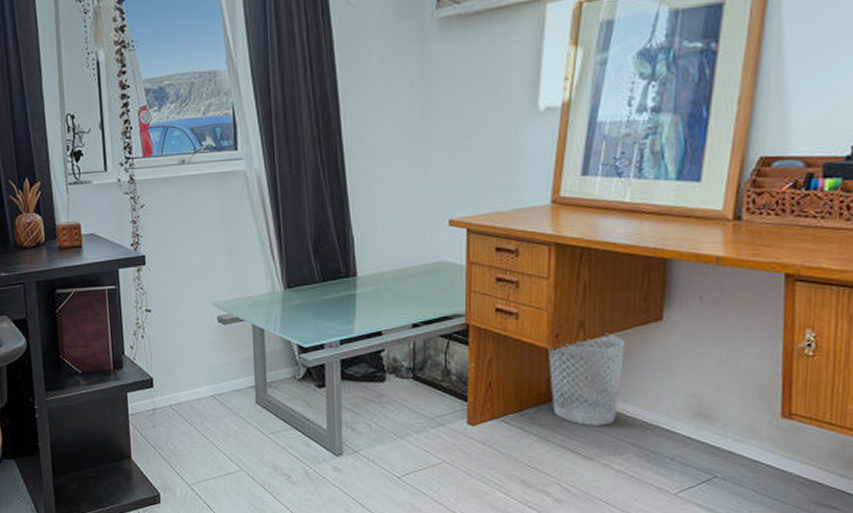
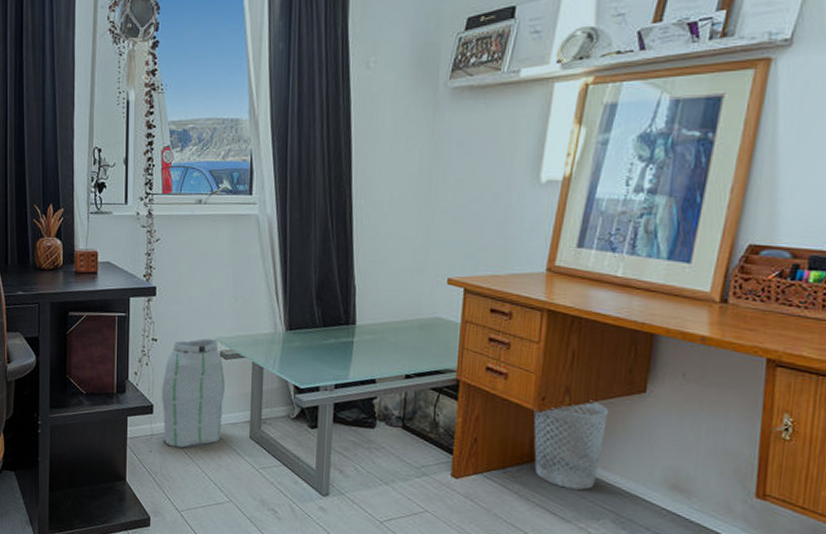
skirt: none [160,303,226,420] -> present [162,338,225,448]

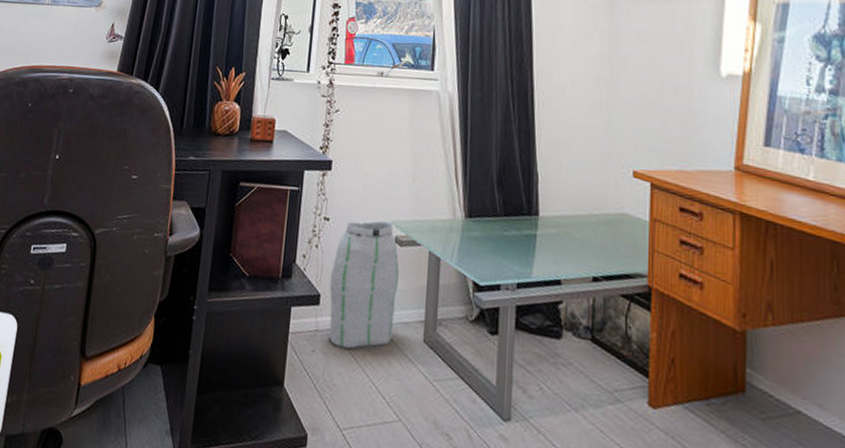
wastebasket: present [533,400,608,490] -> none [735,320,817,434]

